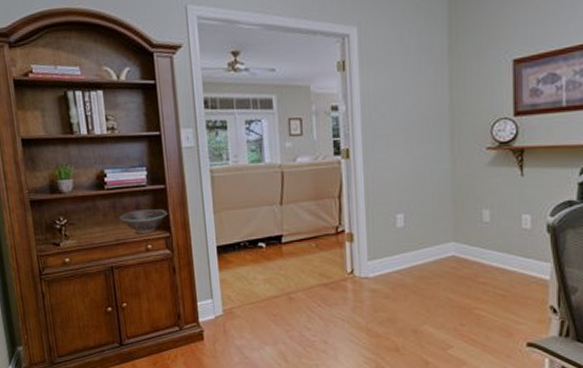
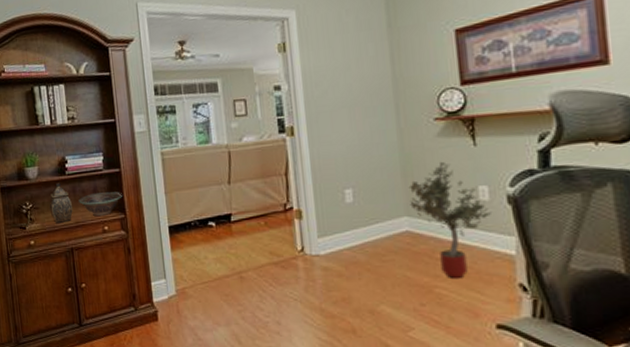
decorative jar: none [86,198,113,241] -> present [49,183,73,224]
potted tree: none [457,189,531,300] -> present [408,161,491,278]

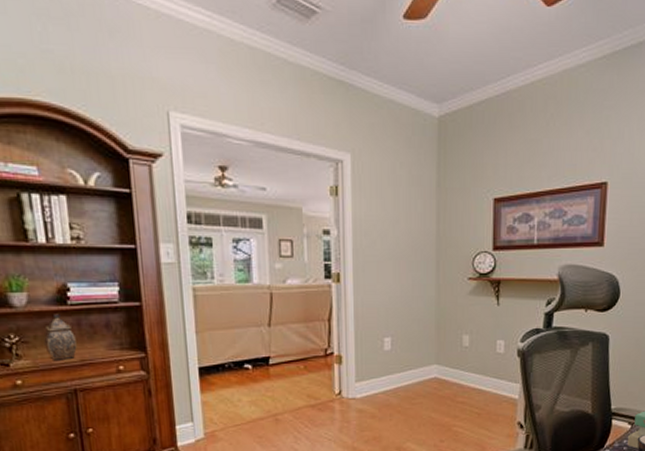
decorative bowl: present [78,191,122,216] -> none [85,327,143,353]
potted tree: present [408,161,491,278] -> none [440,317,504,418]

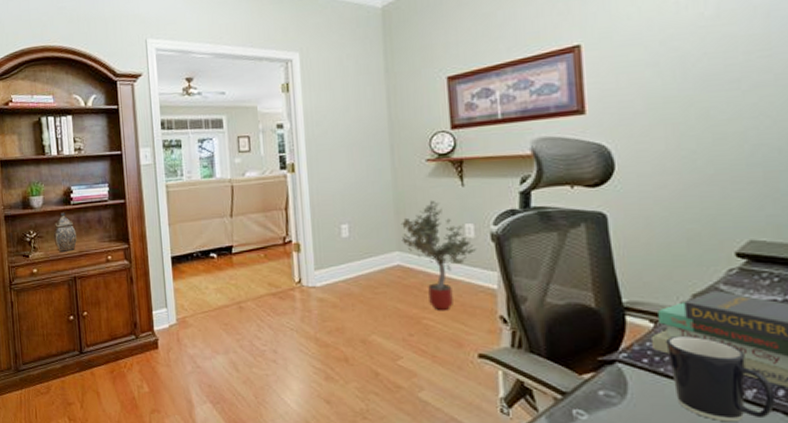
potted tree: none [440,317,504,418] -> present [400,200,476,310]

